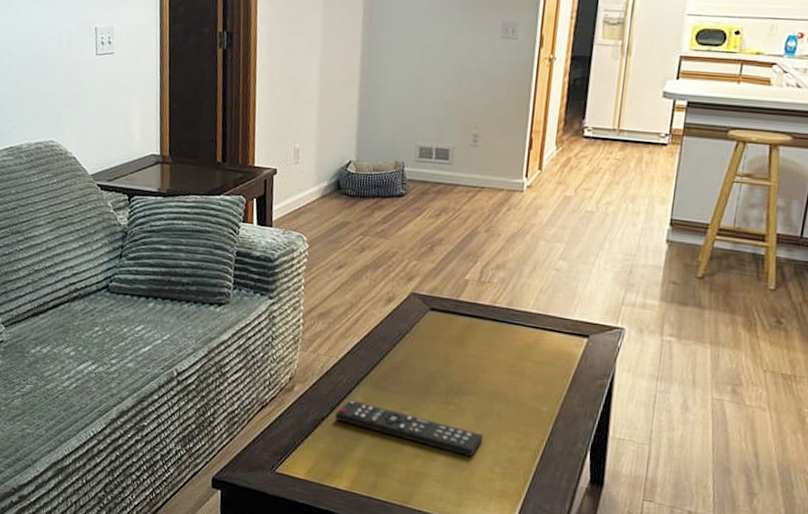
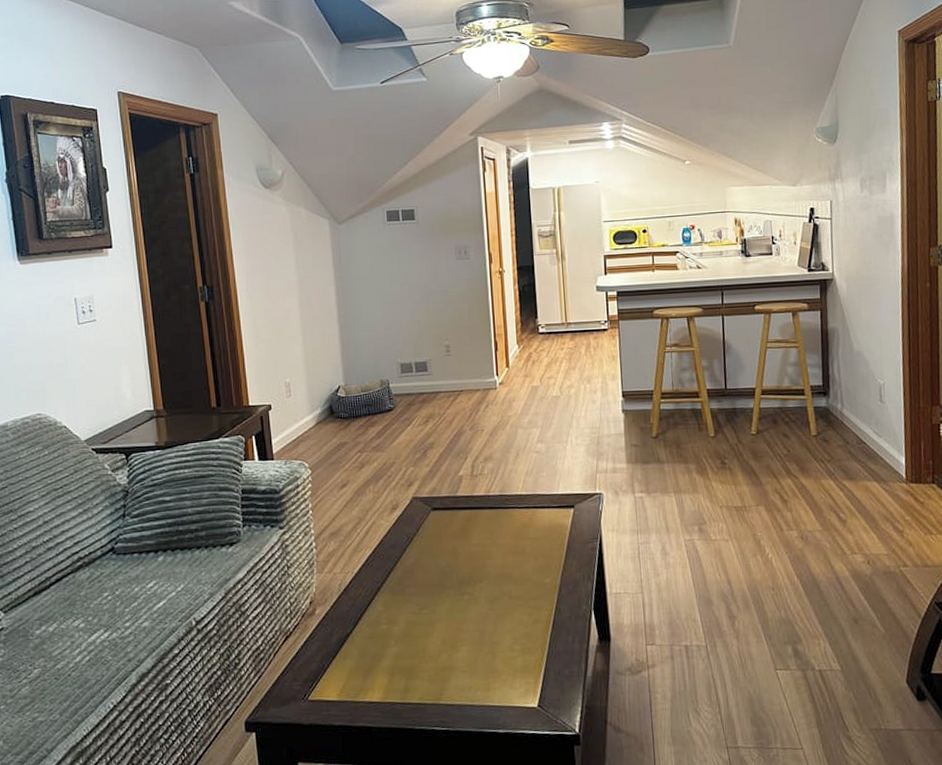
remote control: present [335,399,484,457] -> none [359,610,499,641]

